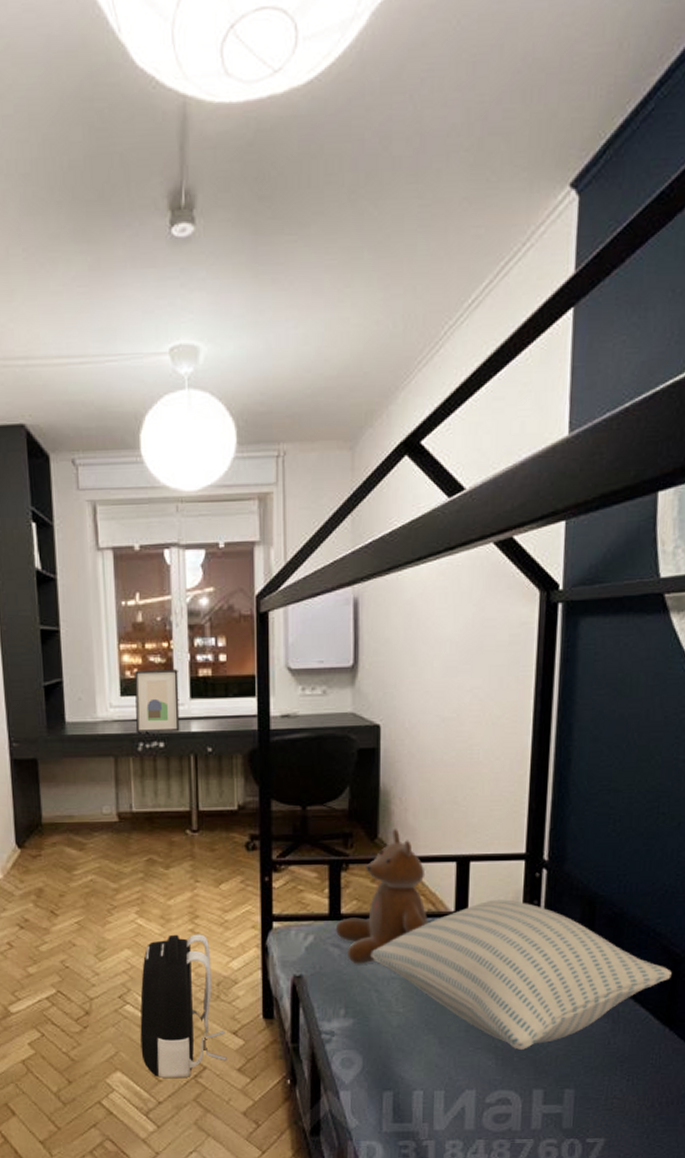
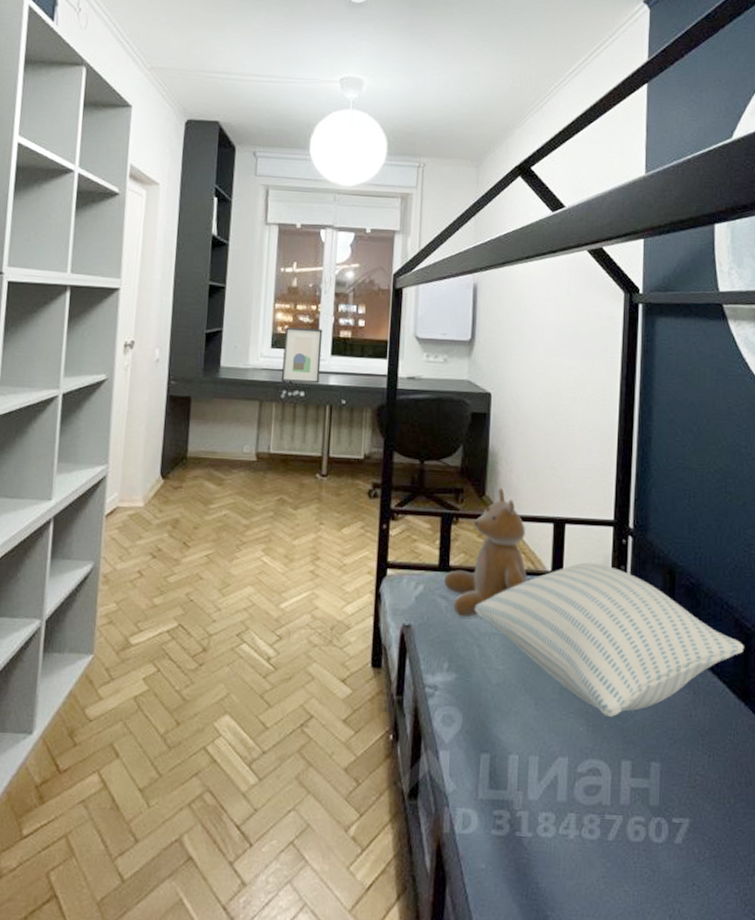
backpack: present [140,934,227,1079] -> none [251,574,334,727]

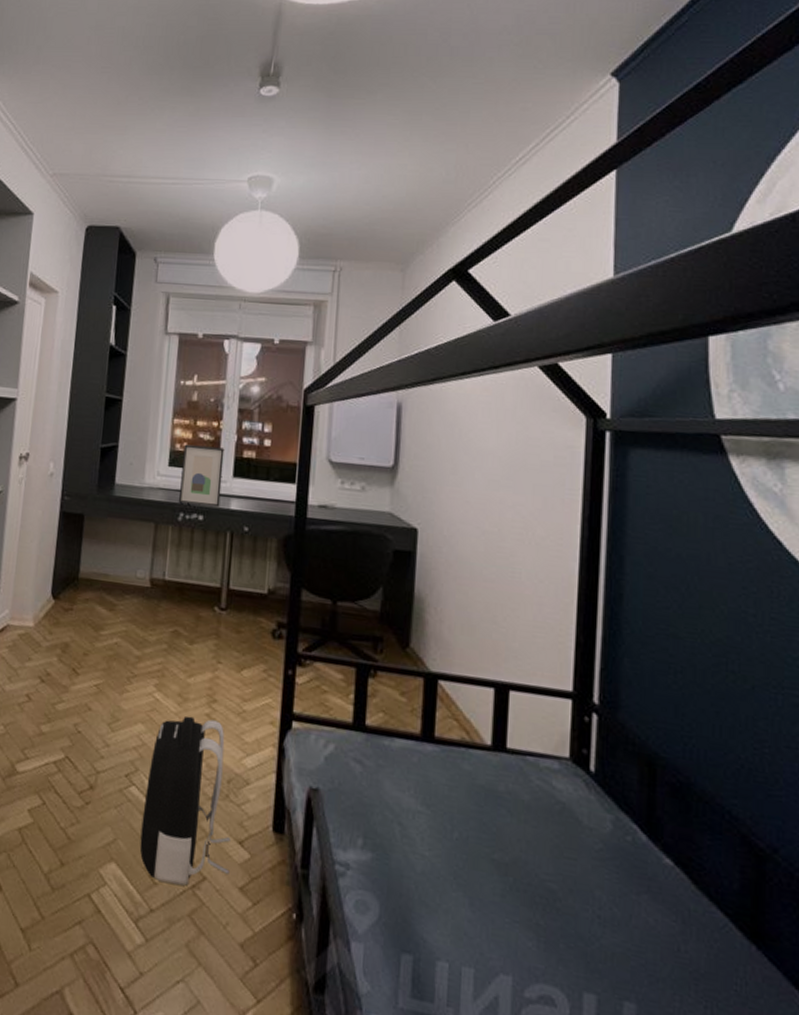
backpack: none [251,574,334,727] -> present [139,715,231,886]
stuffed bear: present [444,488,527,618] -> none [359,640,460,789]
pillow: present [474,562,744,717] -> none [395,739,755,935]

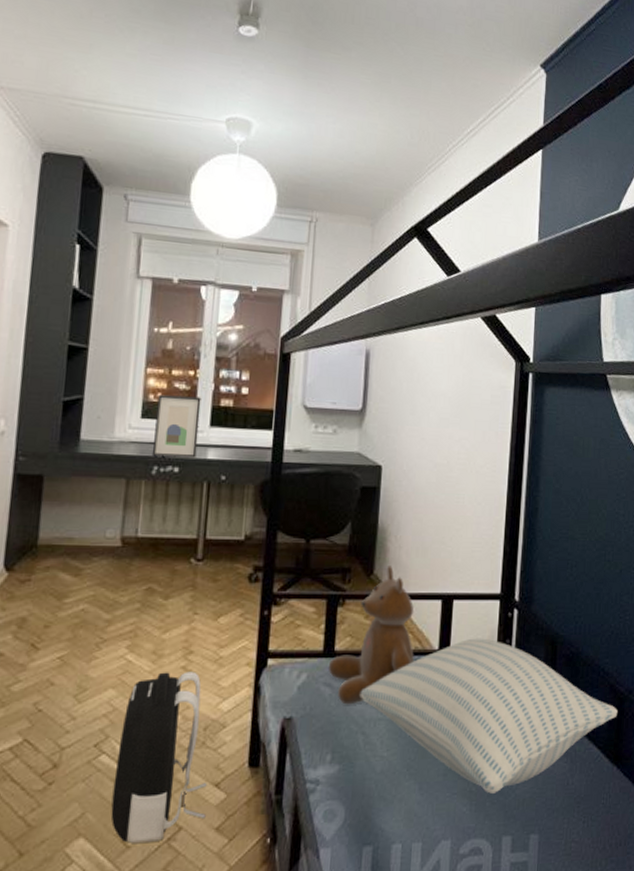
stuffed bear: none [359,640,460,789] -> present [329,566,414,705]
pillow: none [395,739,755,935] -> present [360,638,618,794]

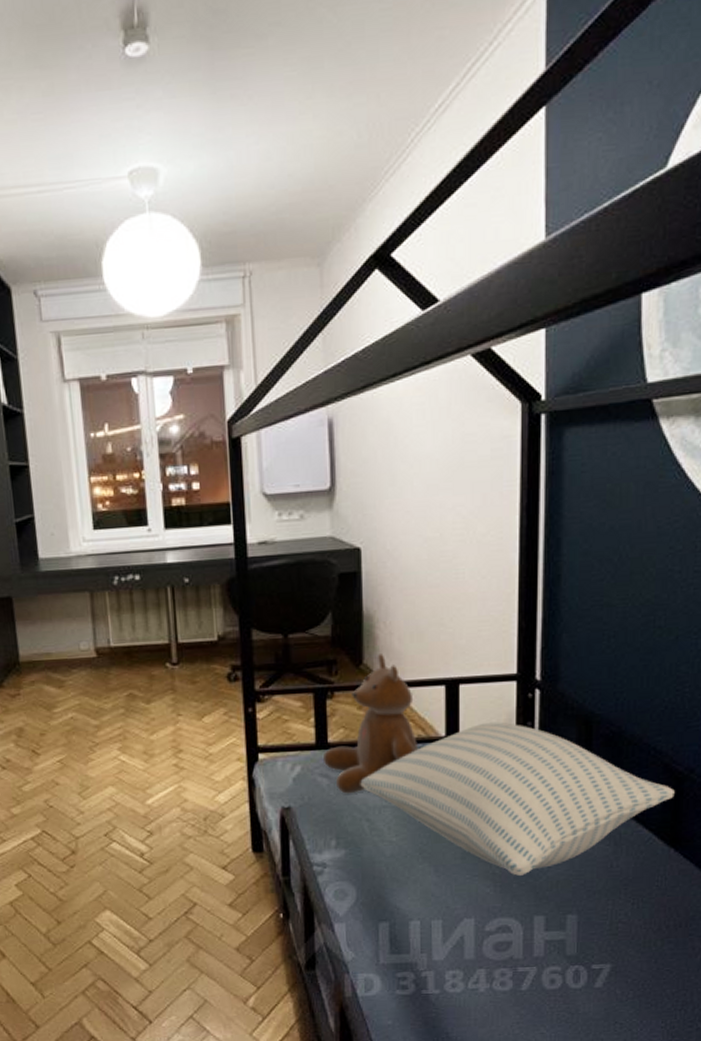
backpack: present [111,671,207,844] -> none [126,768,217,916]
picture frame: present [153,394,201,458] -> none [107,500,155,566]

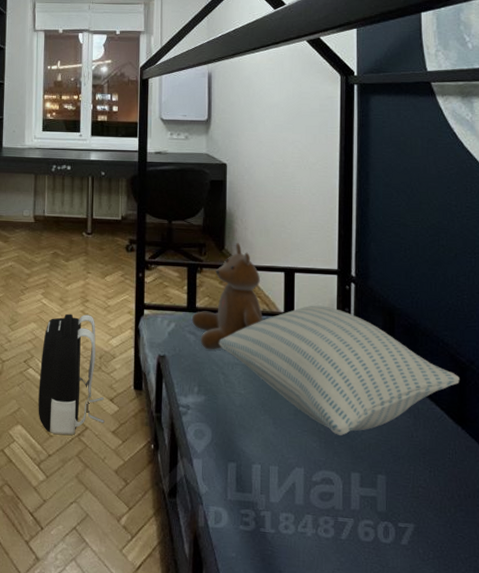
backpack: none [126,768,217,916] -> present [38,313,105,435]

